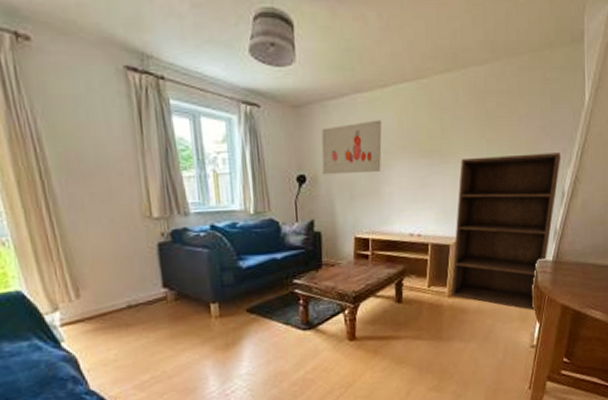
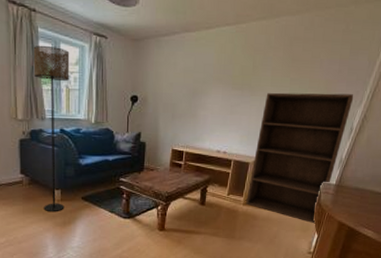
floor lamp: none [165,120,225,333] -> present [33,45,70,212]
wall art: present [321,120,382,175] -> none [152,55,204,98]

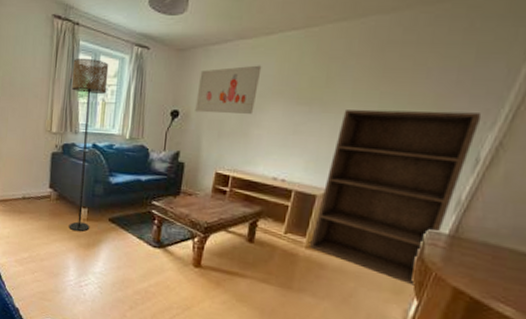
wall art: none [152,55,204,98] -> present [195,65,262,114]

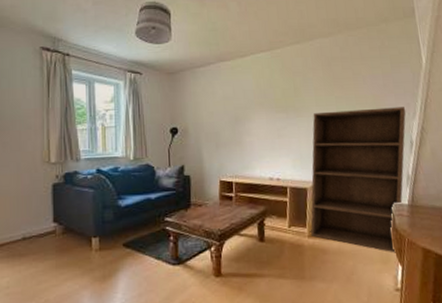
floor lamp: present [68,58,109,232] -> none [67,86,105,265]
wall art: present [195,65,262,114] -> none [191,82,243,128]

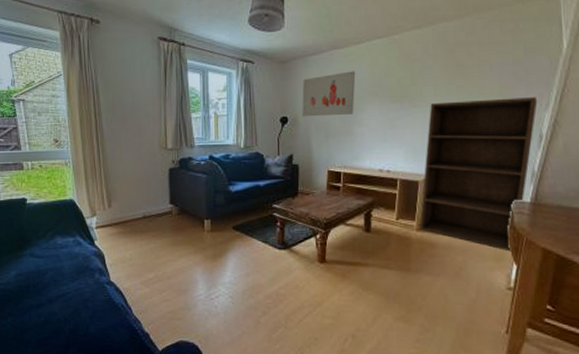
wall art: none [191,82,243,128] -> present [302,71,356,117]

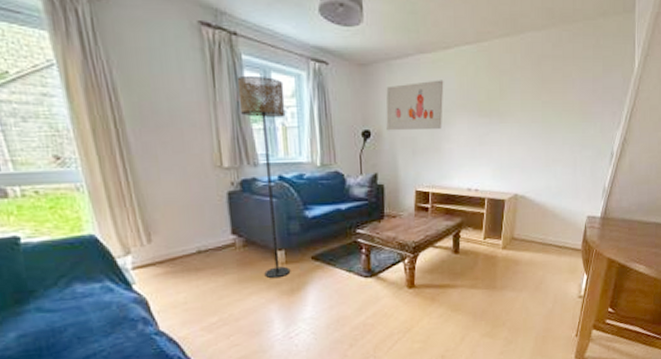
floor lamp: none [182,75,218,244] -> present [237,75,291,279]
bookshelf: present [420,97,538,252] -> none [505,115,611,264]

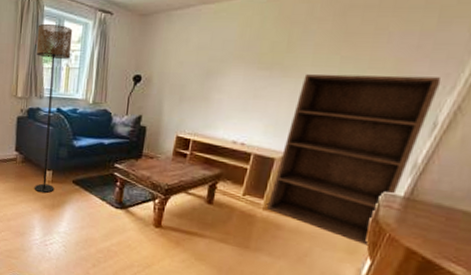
wall art: present [386,80,444,131] -> none [157,30,224,79]
bookshelf: none [505,115,611,264] -> present [267,74,441,246]

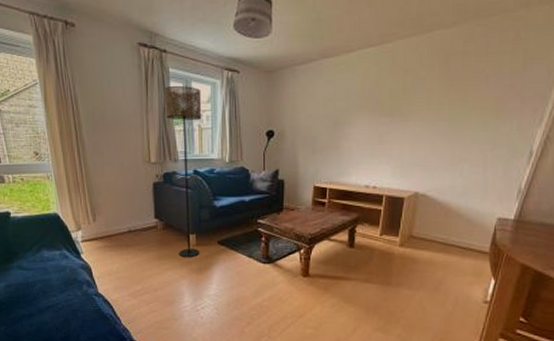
bookshelf: present [267,74,441,246] -> none [403,112,532,267]

